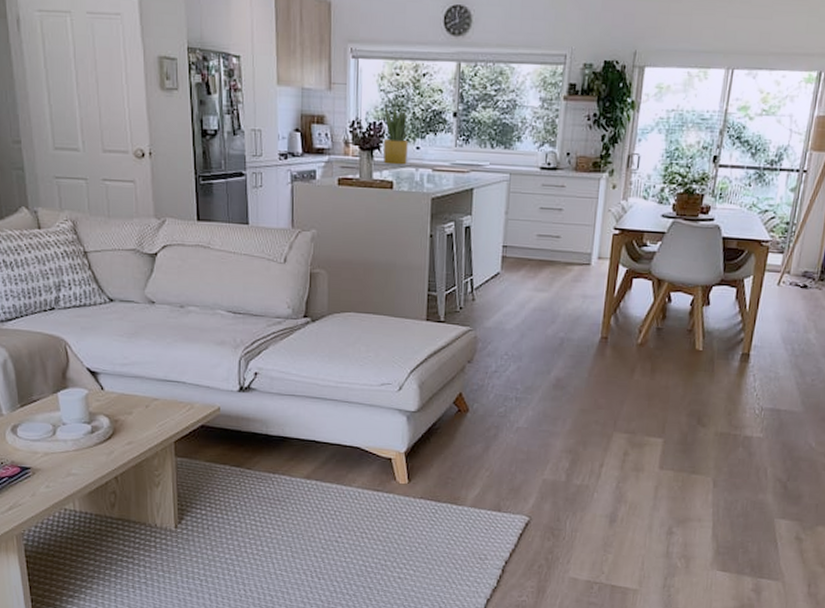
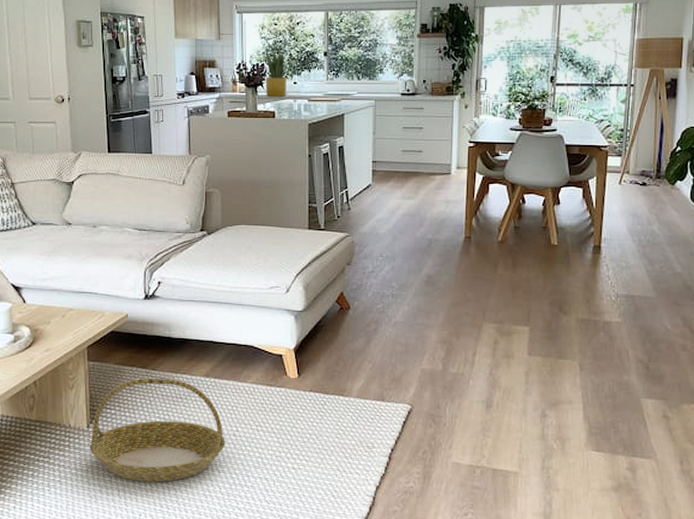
basket: none [178,477,327,587] -> present [89,377,226,482]

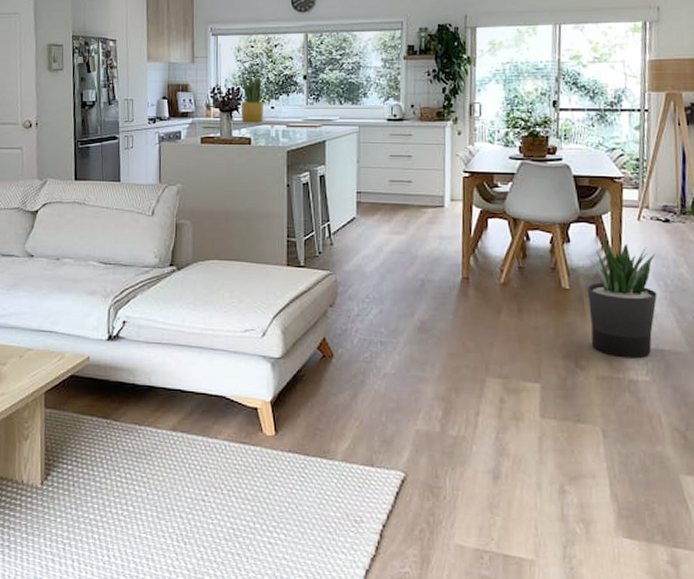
basket: present [89,377,226,482] -> none [42,429,193,553]
planter: none [572,197,633,303] -> present [586,235,657,358]

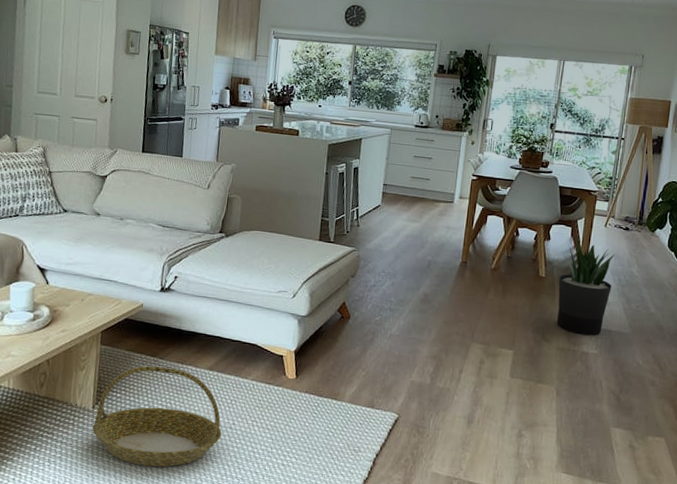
basket: none [42,429,193,553] -> present [92,365,222,467]
planter: present [241,72,266,123] -> none [292,74,316,118]

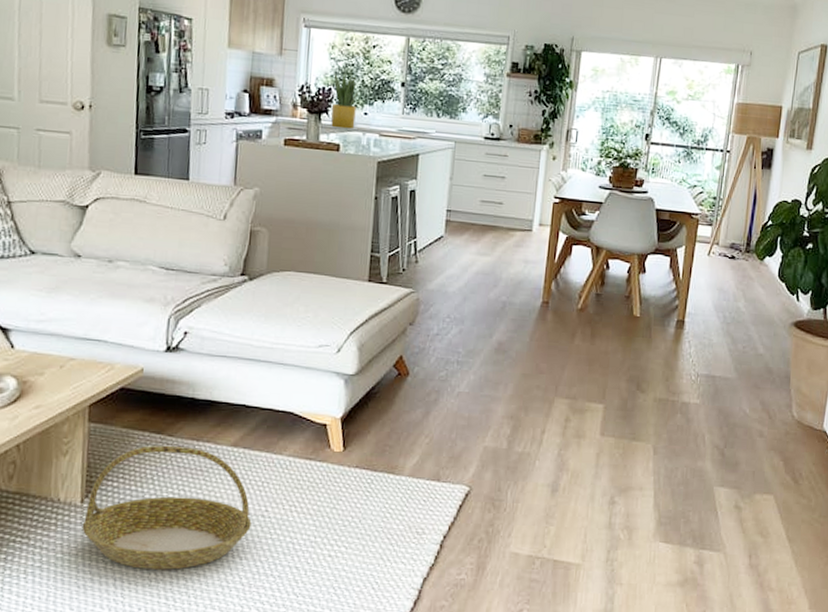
planter: none [292,74,316,118] -> present [330,72,360,129]
planter: present [556,236,615,335] -> none [653,268,719,383]

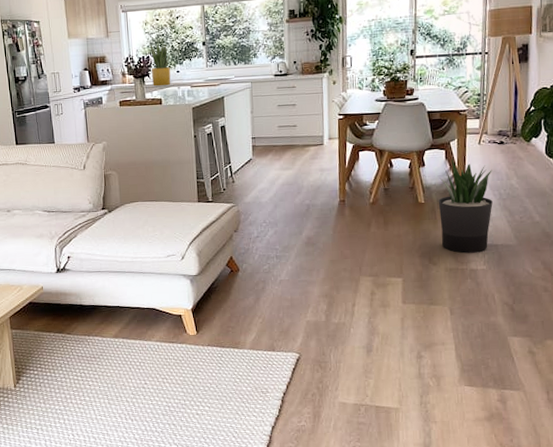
basket: present [81,445,252,570] -> none [17,341,136,432]
planter: none [653,268,719,383] -> present [438,158,493,253]

